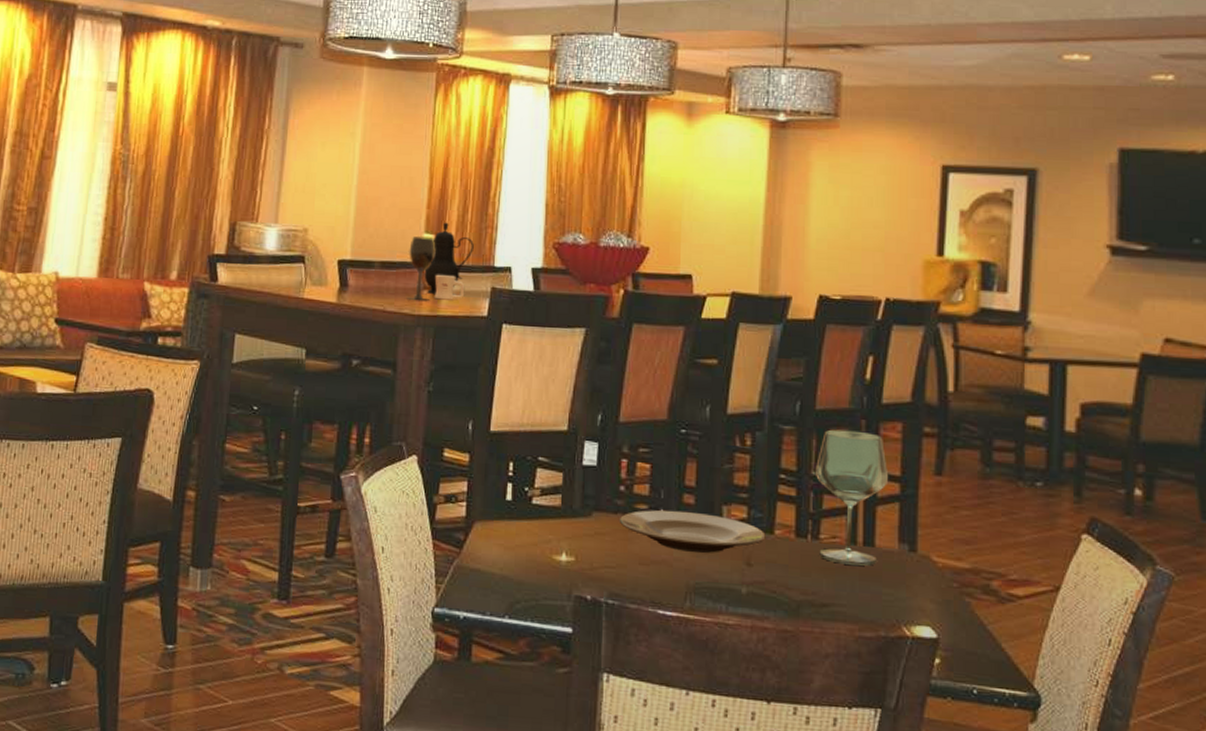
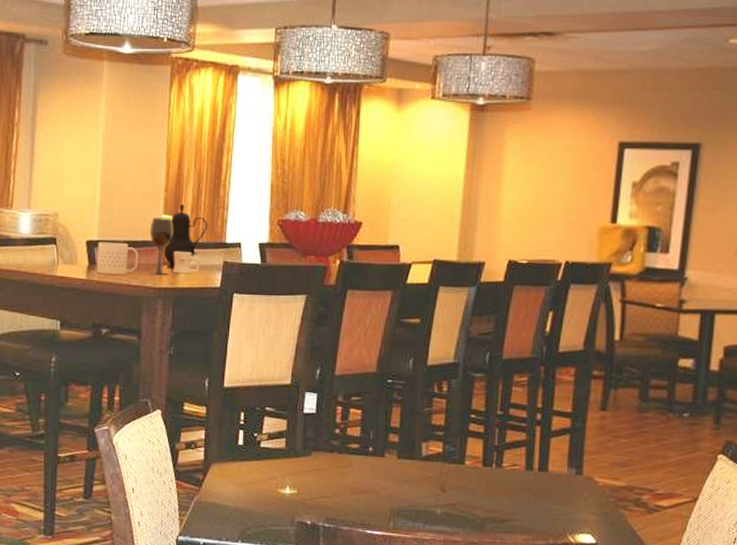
mug: none [348,261,396,299] -> present [96,242,138,275]
plate: present [619,510,766,554] -> none [334,448,458,483]
wine glass: present [814,429,889,566] -> none [500,375,562,487]

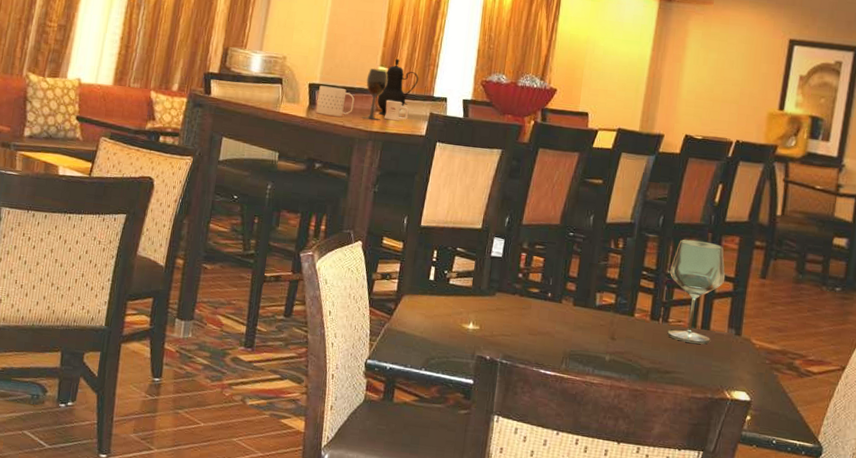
wine glass: none [500,375,562,487] -> present [667,239,726,344]

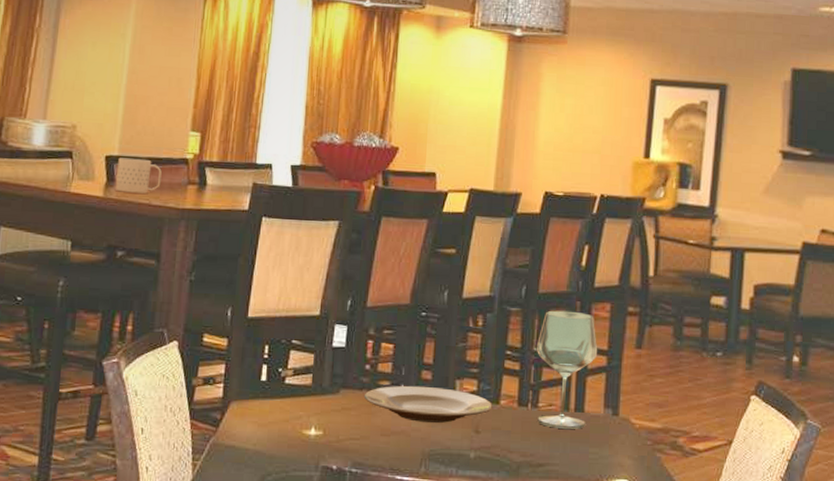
wine glass: present [362,68,388,121] -> none [172,134,201,196]
coffeepot: present [377,58,419,115] -> none [189,121,237,189]
mug: present [383,99,409,121] -> none [198,170,228,195]
plate: none [515,293,628,329] -> present [363,385,493,424]

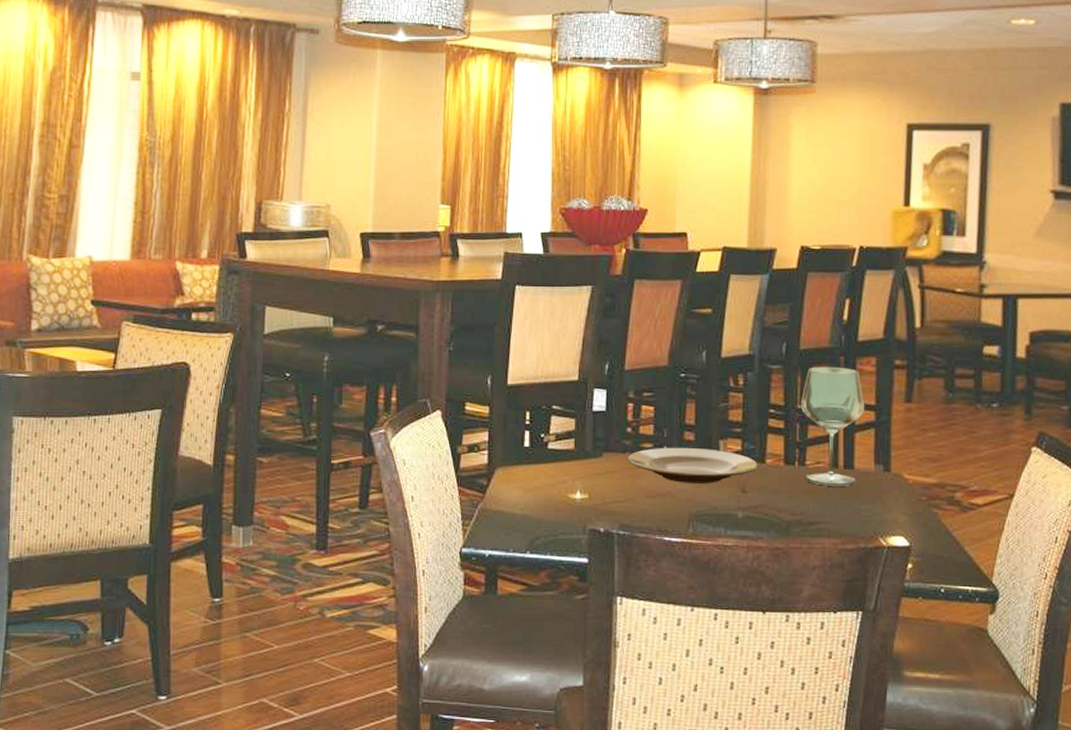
mug: present [114,157,162,194] -> none [371,234,415,268]

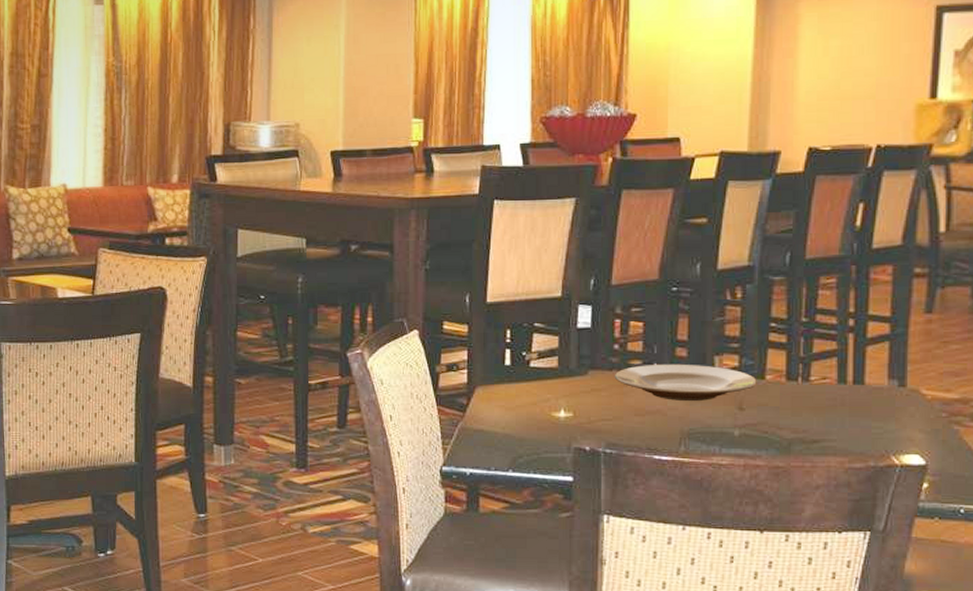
wine glass: present [800,366,865,486] -> none [805,276,879,403]

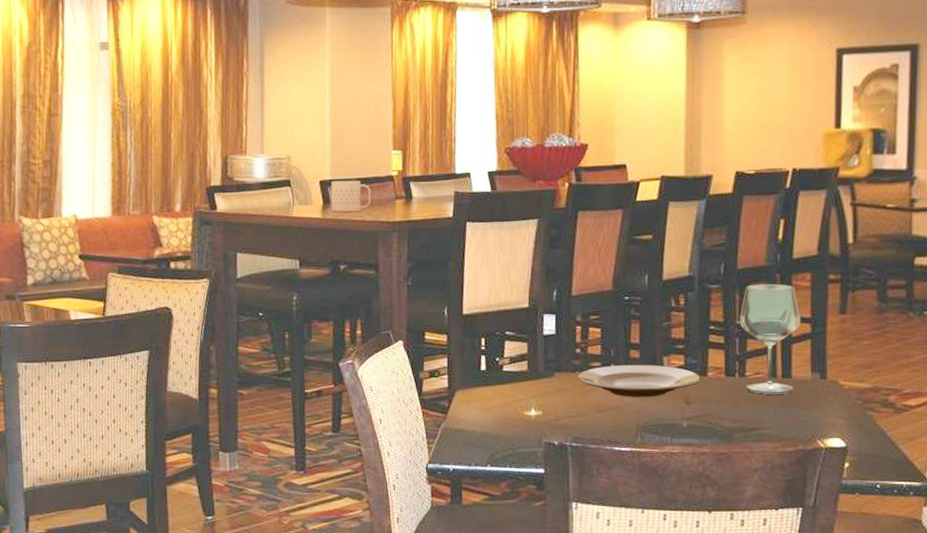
mug: none [342,151,388,186] -> present [331,180,371,212]
wine glass: none [805,276,879,403] -> present [739,283,801,395]

